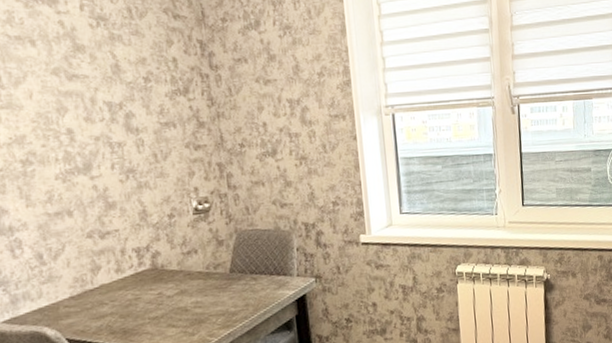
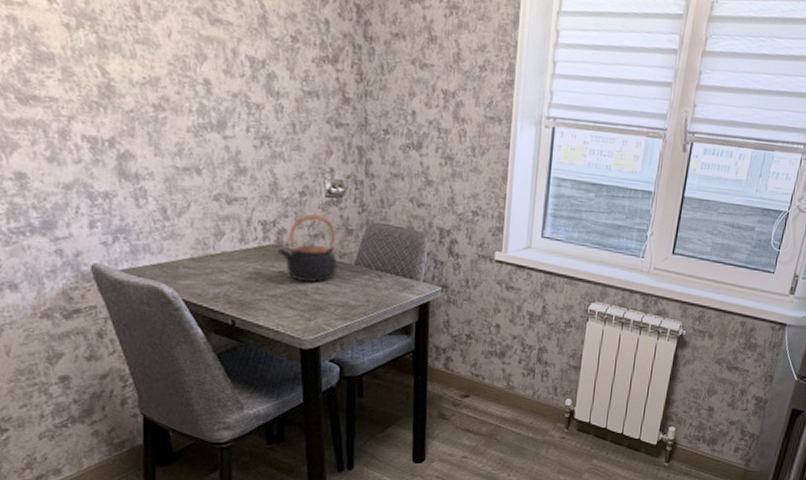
teapot: none [153,232,213,299] -> present [277,214,337,282]

